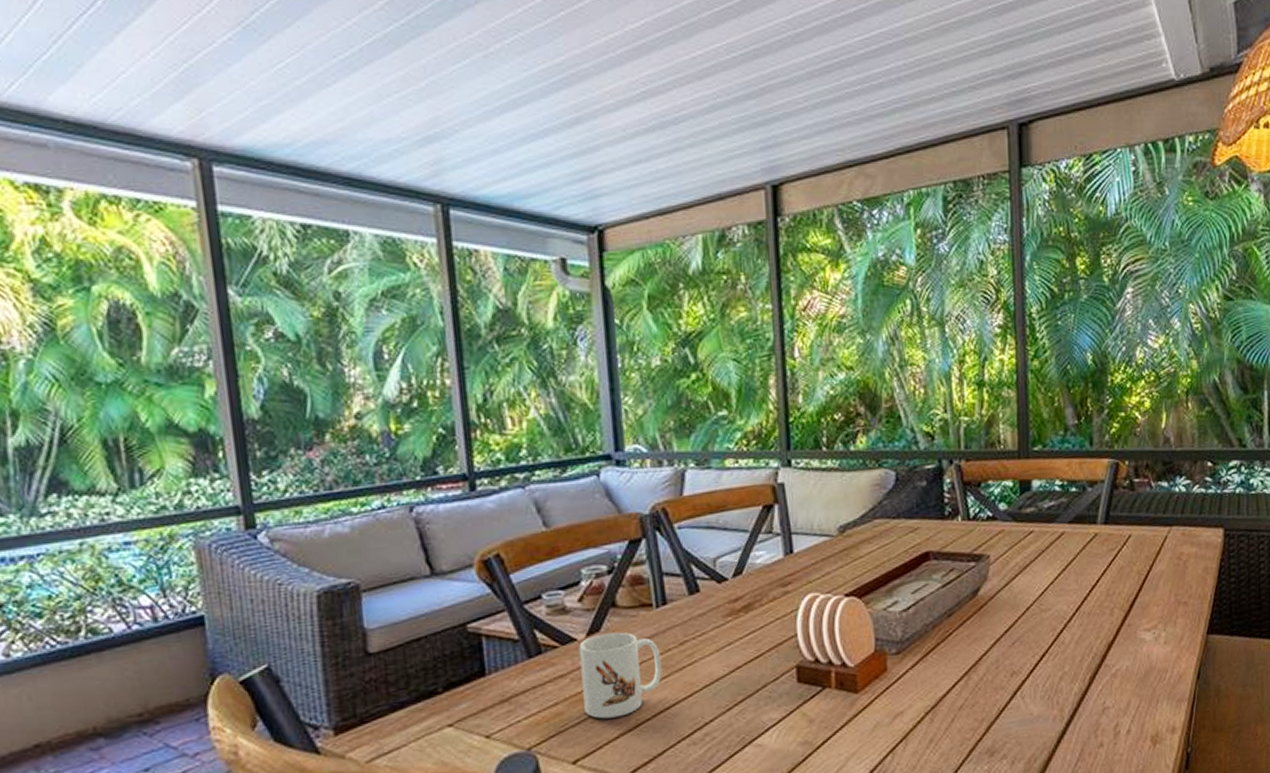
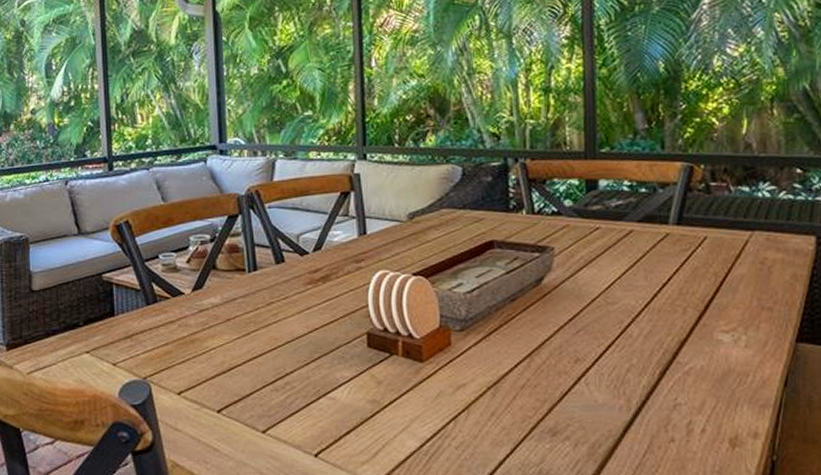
mug: present [579,632,662,719] -> none [186,290,252,360]

